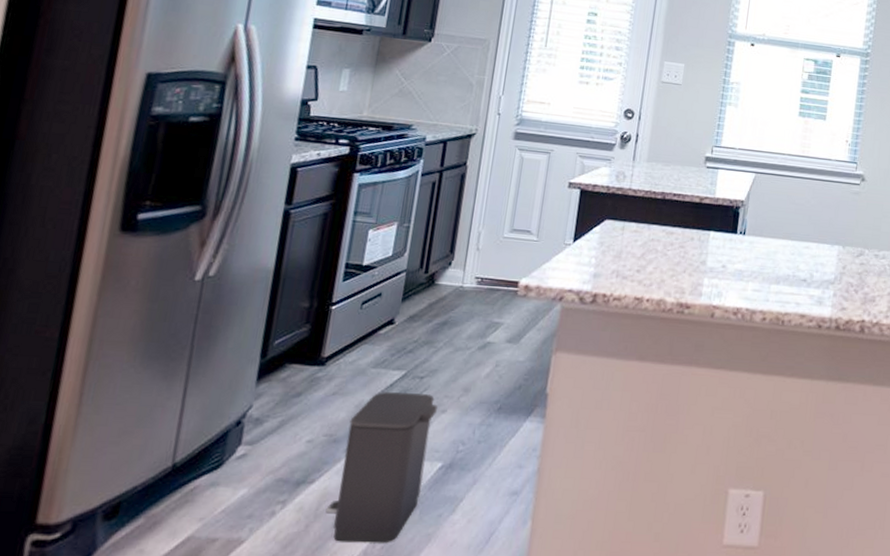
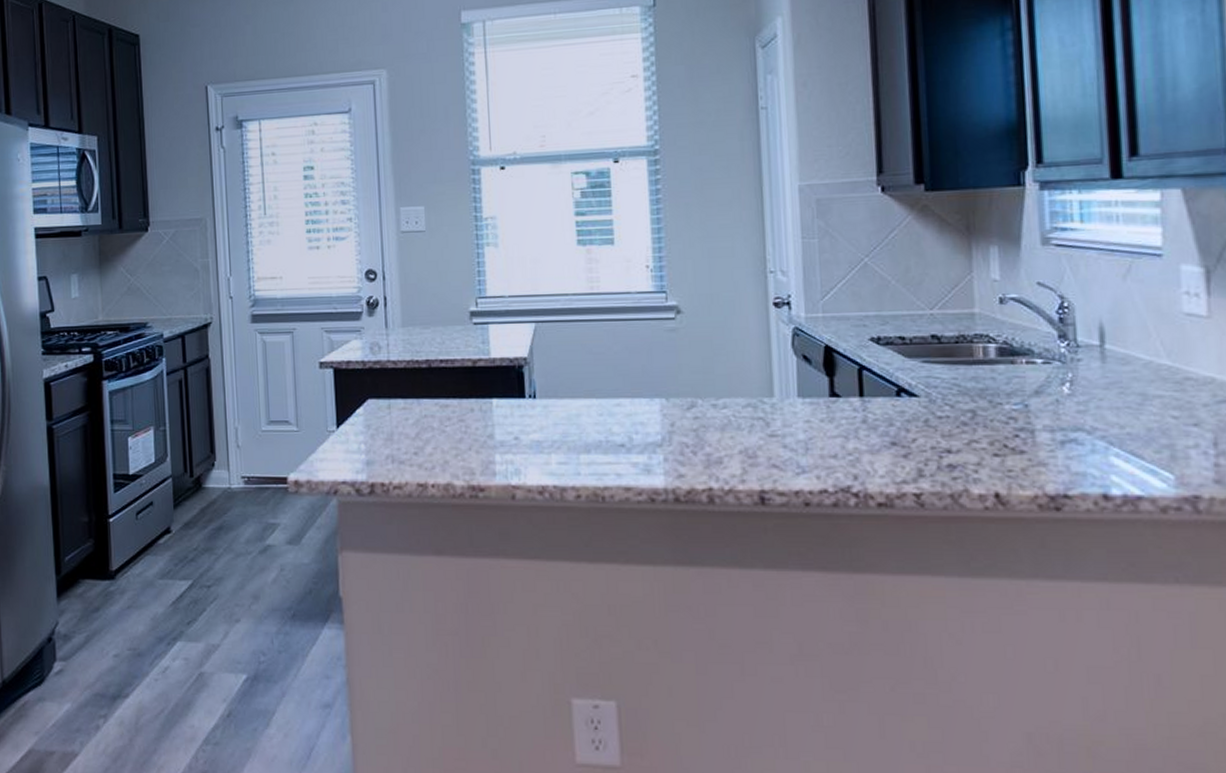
pedal bin: present [325,392,438,542] -> none [144,603,232,757]

